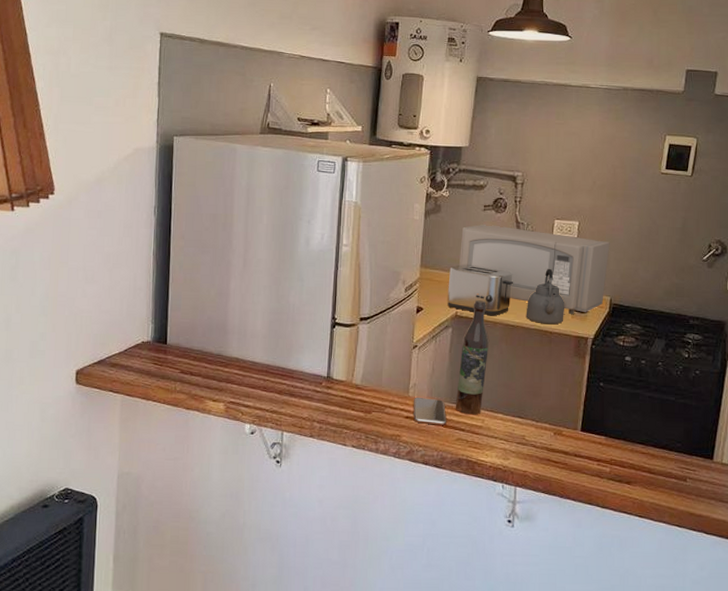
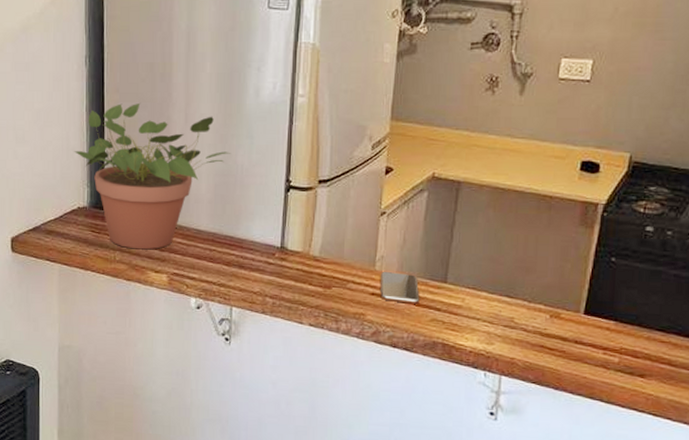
potted plant: none [140,248,283,381] -> present [73,102,230,250]
toaster: present [447,264,514,316] -> none [422,115,506,178]
wine bottle: present [455,300,490,415] -> none [430,159,474,293]
microwave: present [459,224,610,314] -> none [439,65,634,175]
kettle: present [526,268,564,325] -> none [519,119,570,188]

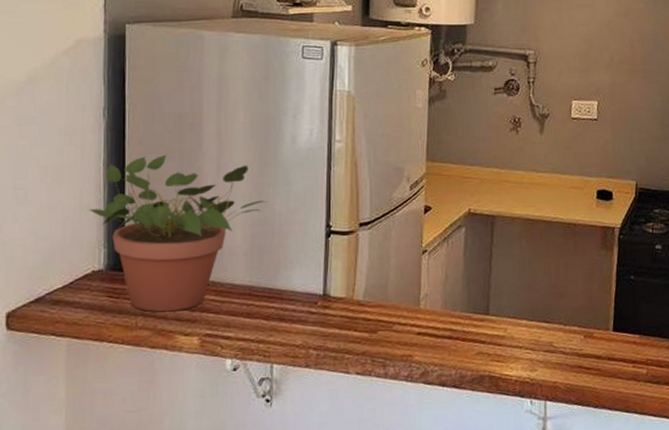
smartphone: present [380,272,420,304] -> none [425,309,465,340]

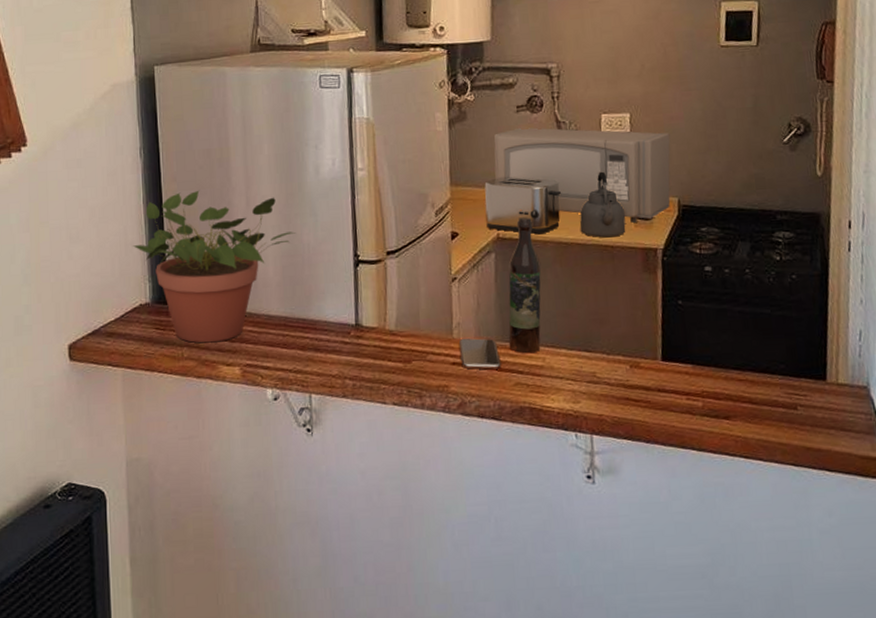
smartphone: none [425,309,465,340] -> present [458,338,501,370]
toaster: none [458,154,532,211] -> present [484,176,562,235]
microwave: none [470,108,633,203] -> present [494,127,671,223]
wine bottle: none [473,194,508,325] -> present [508,217,541,354]
kettle: none [546,154,588,216] -> present [580,171,626,238]

